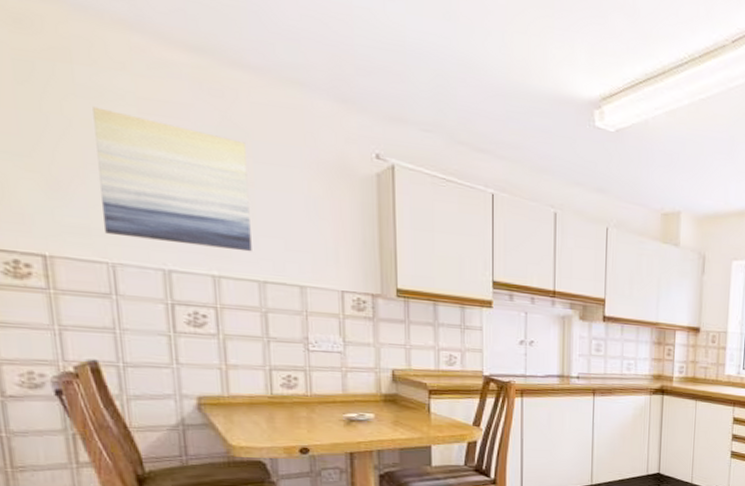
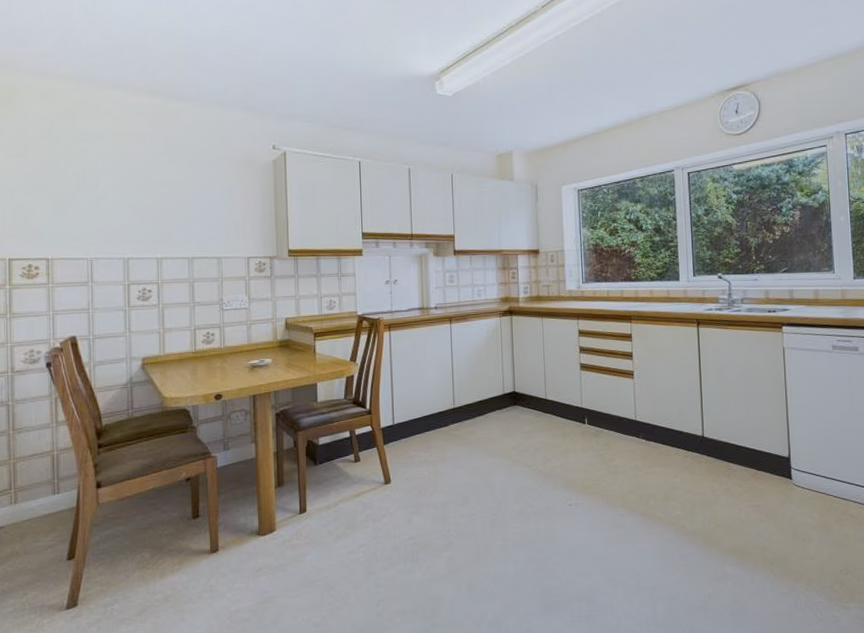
wall art: present [93,106,252,252] -> none [86,145,184,237]

